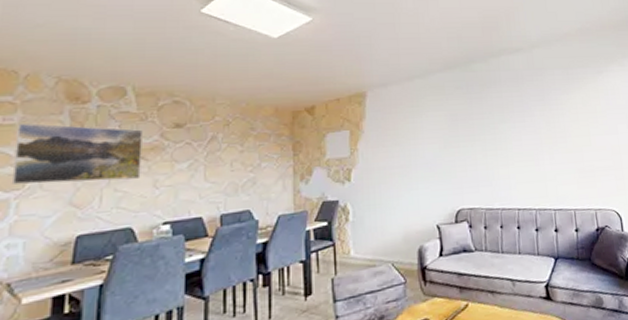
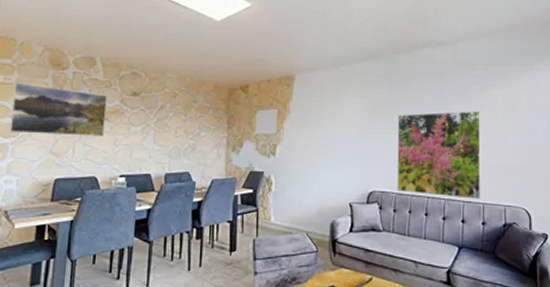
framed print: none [480,115,572,207] -> present [397,111,481,200]

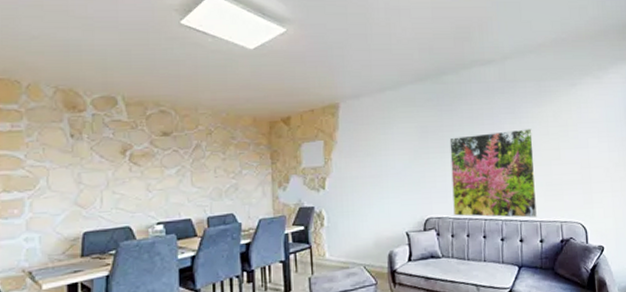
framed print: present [9,82,107,136] -> none [24,129,135,186]

